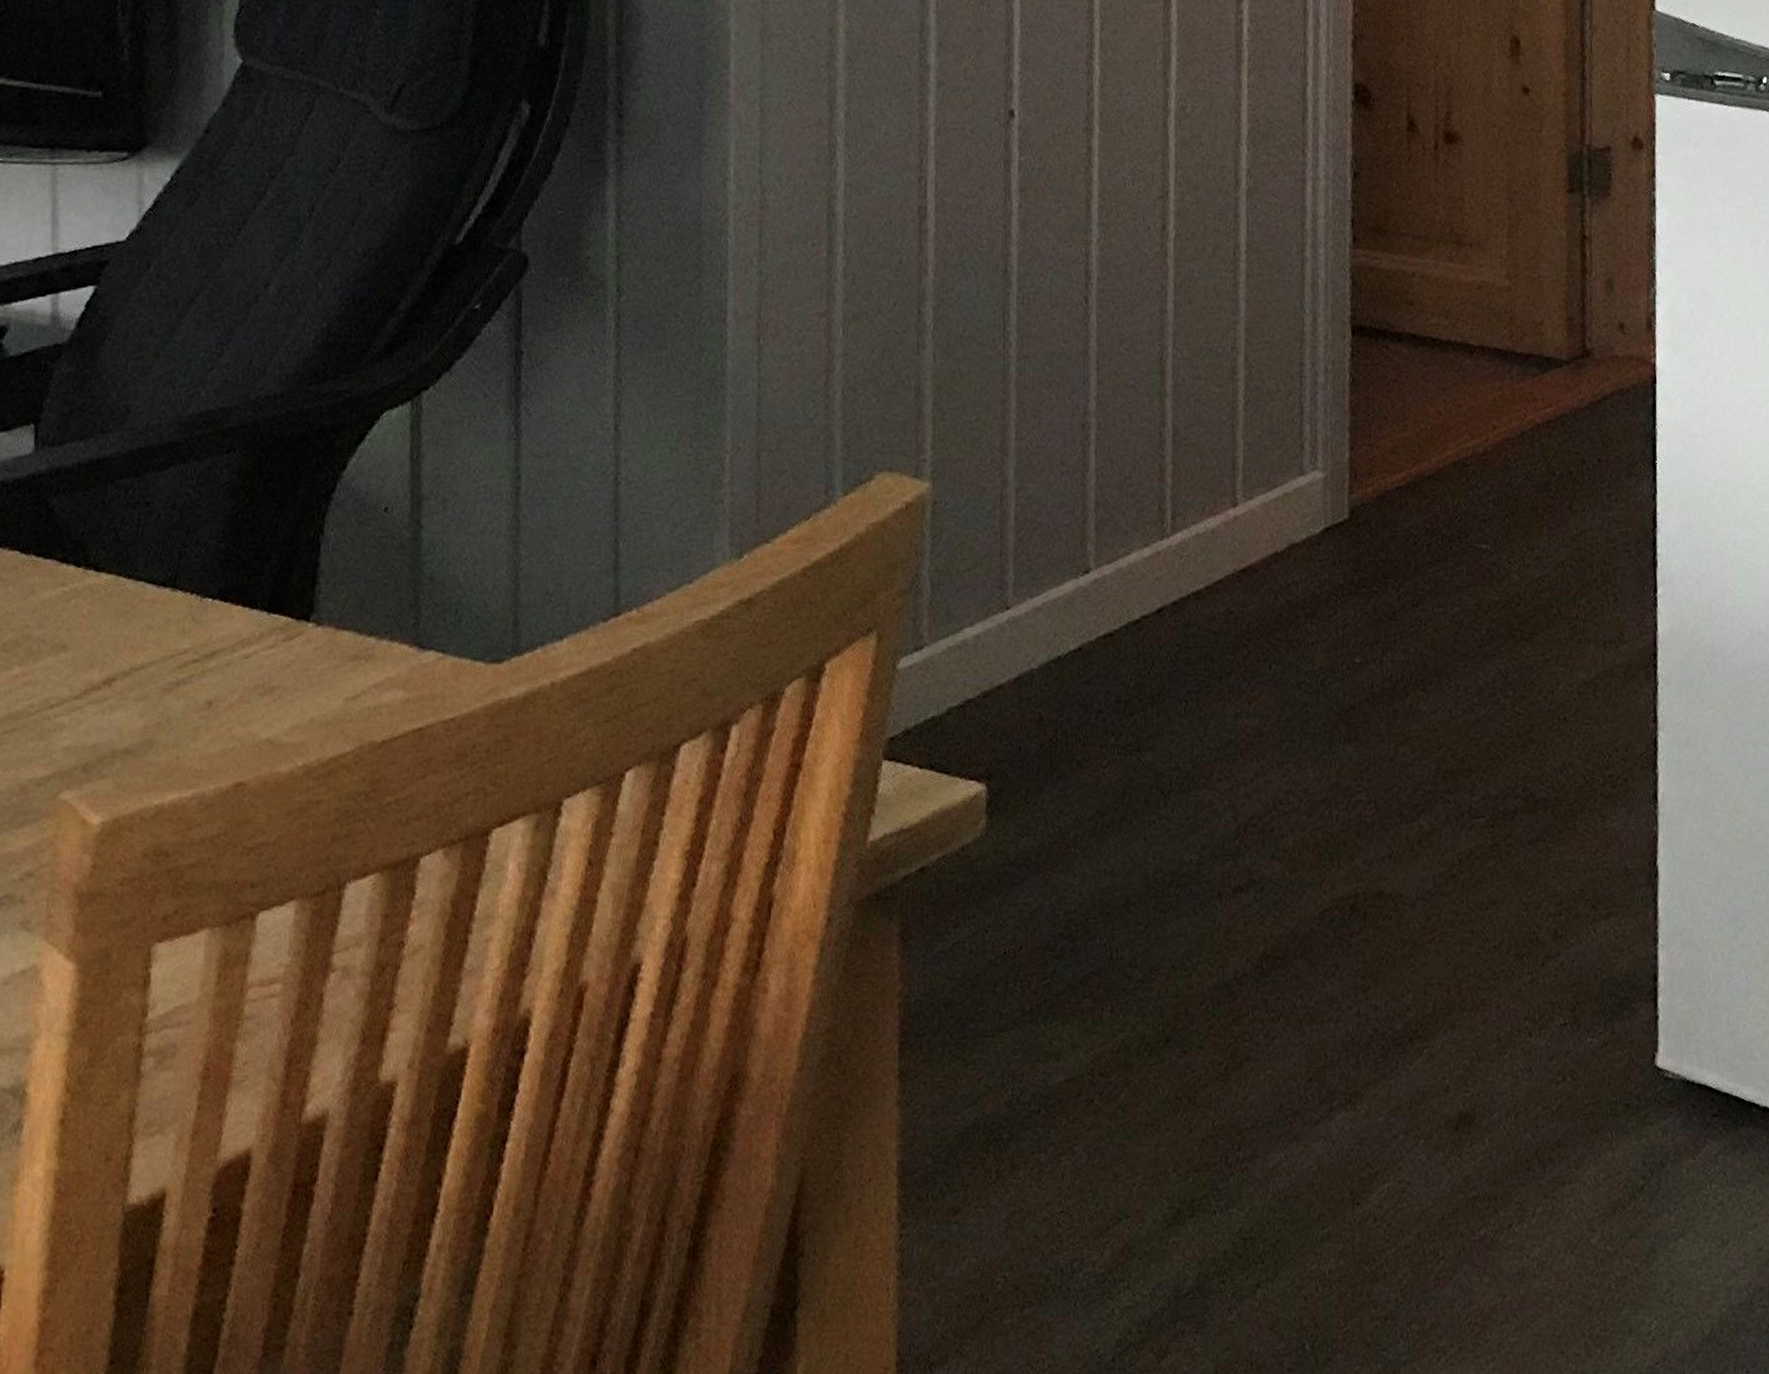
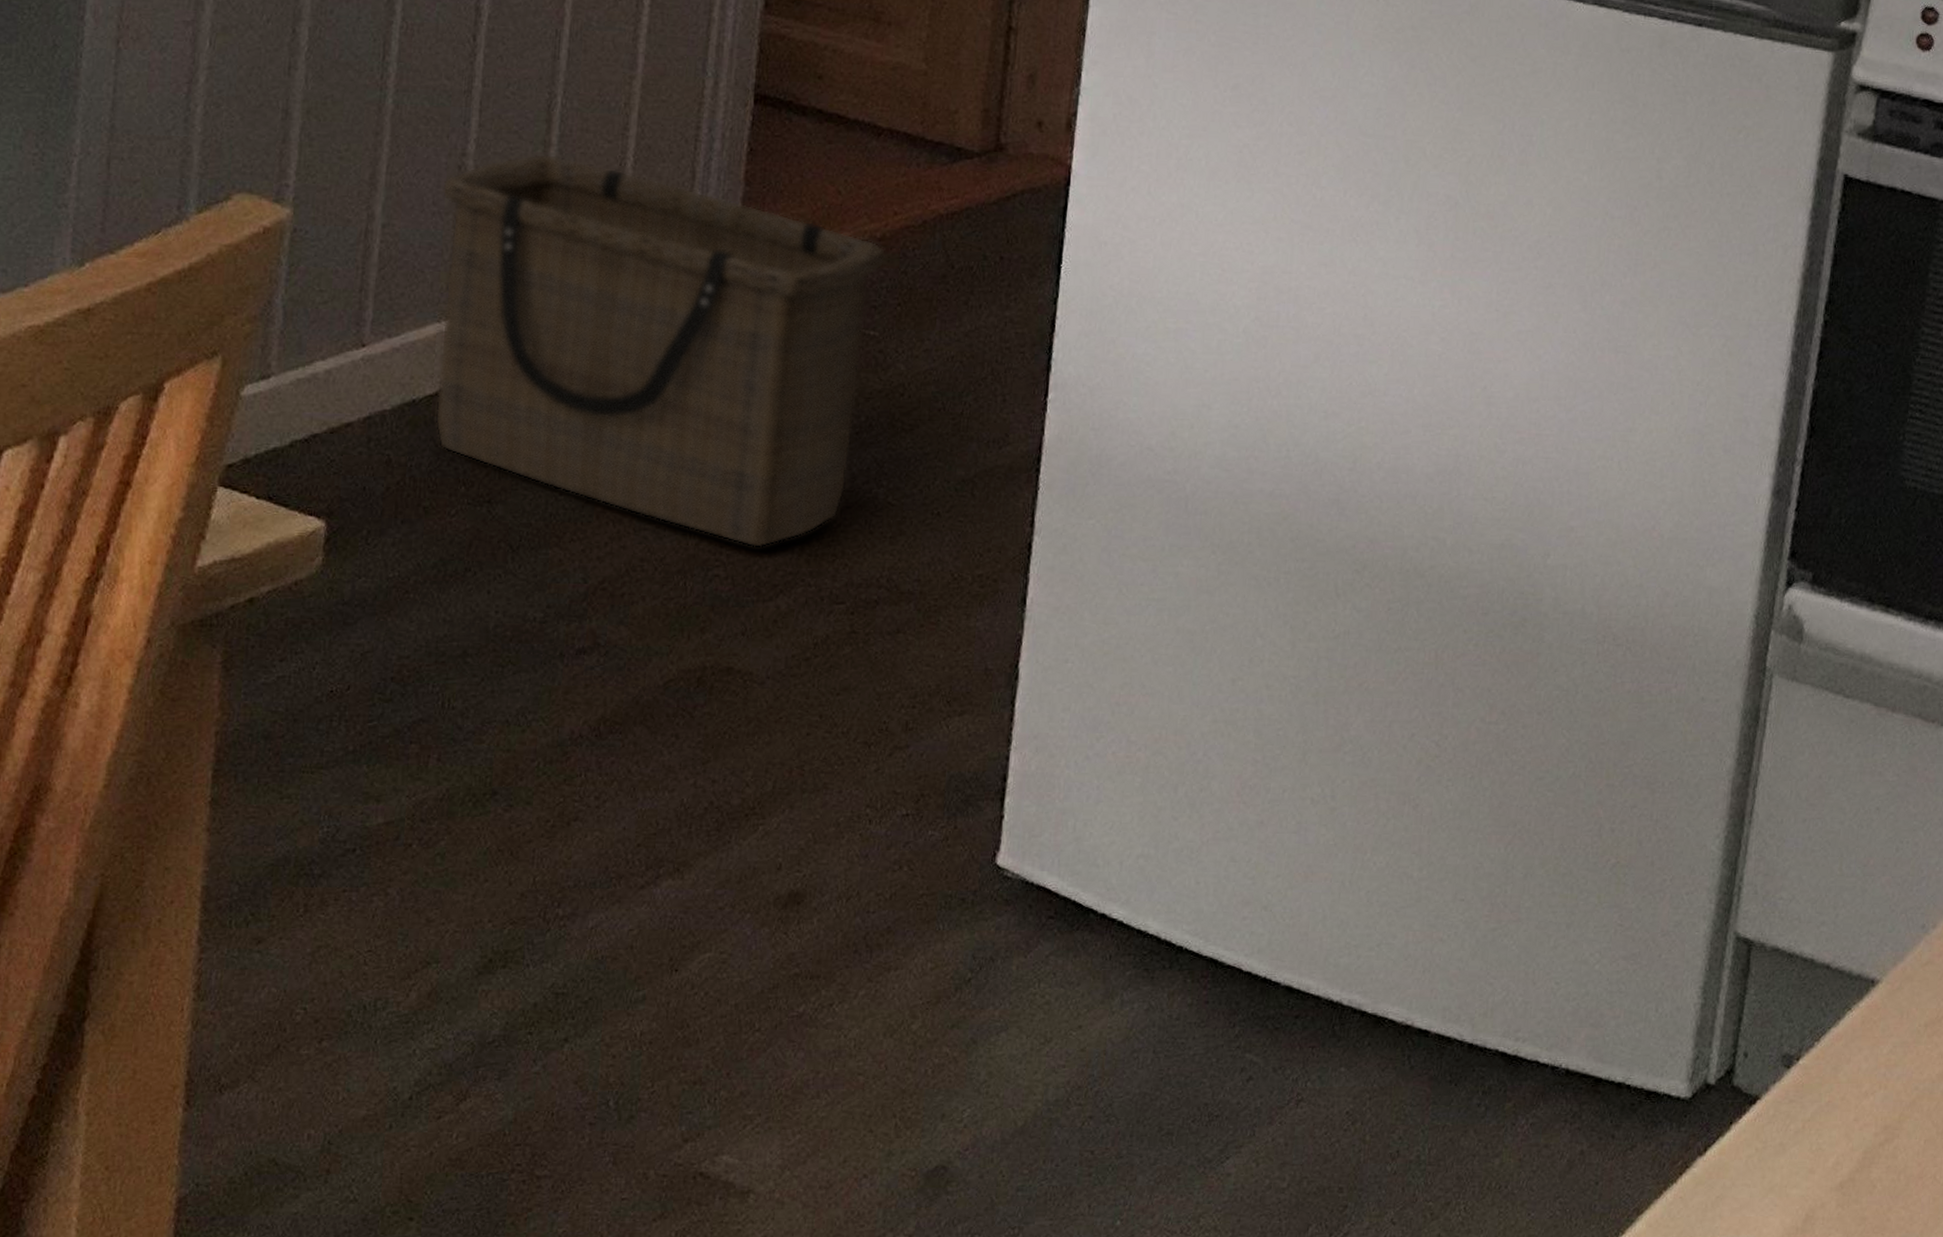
basket: none [1068,403,1490,771] -> present [435,153,886,549]

